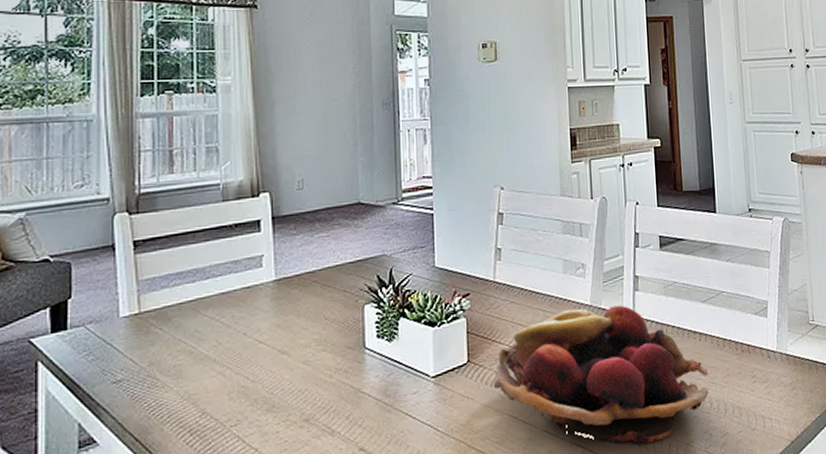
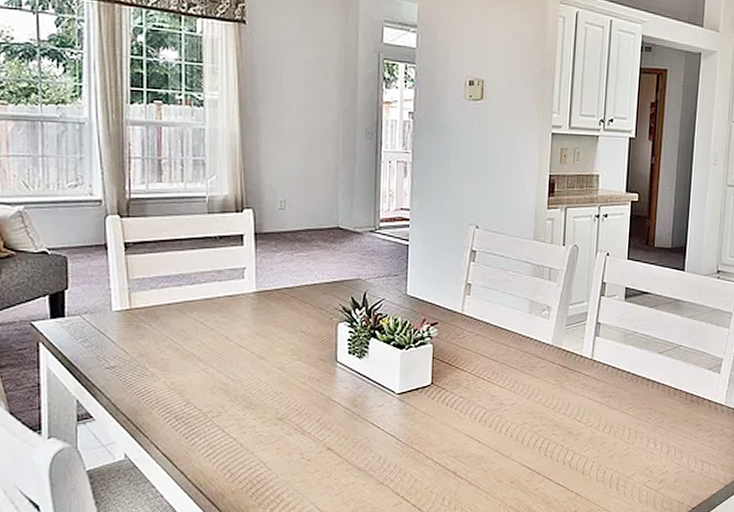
fruit basket: present [493,305,709,444] -> none [453,346,657,472]

